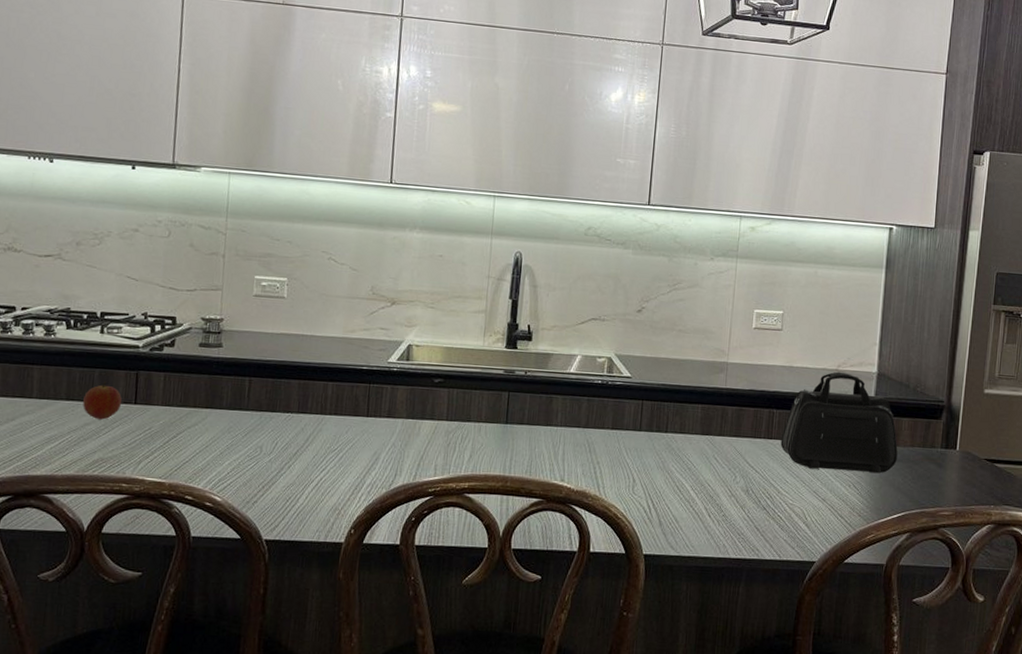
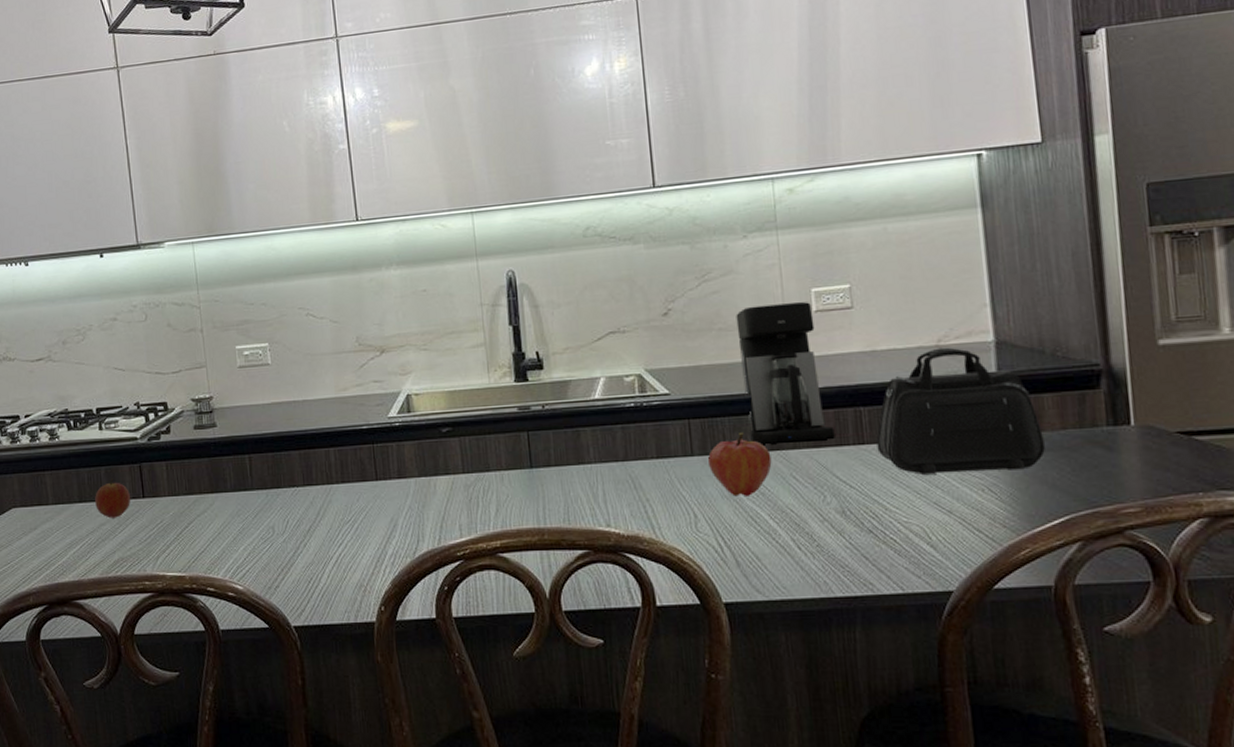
fruit: none [652,417,701,469] -> present [708,433,772,497]
coffee maker: none [688,316,753,433] -> present [736,302,835,445]

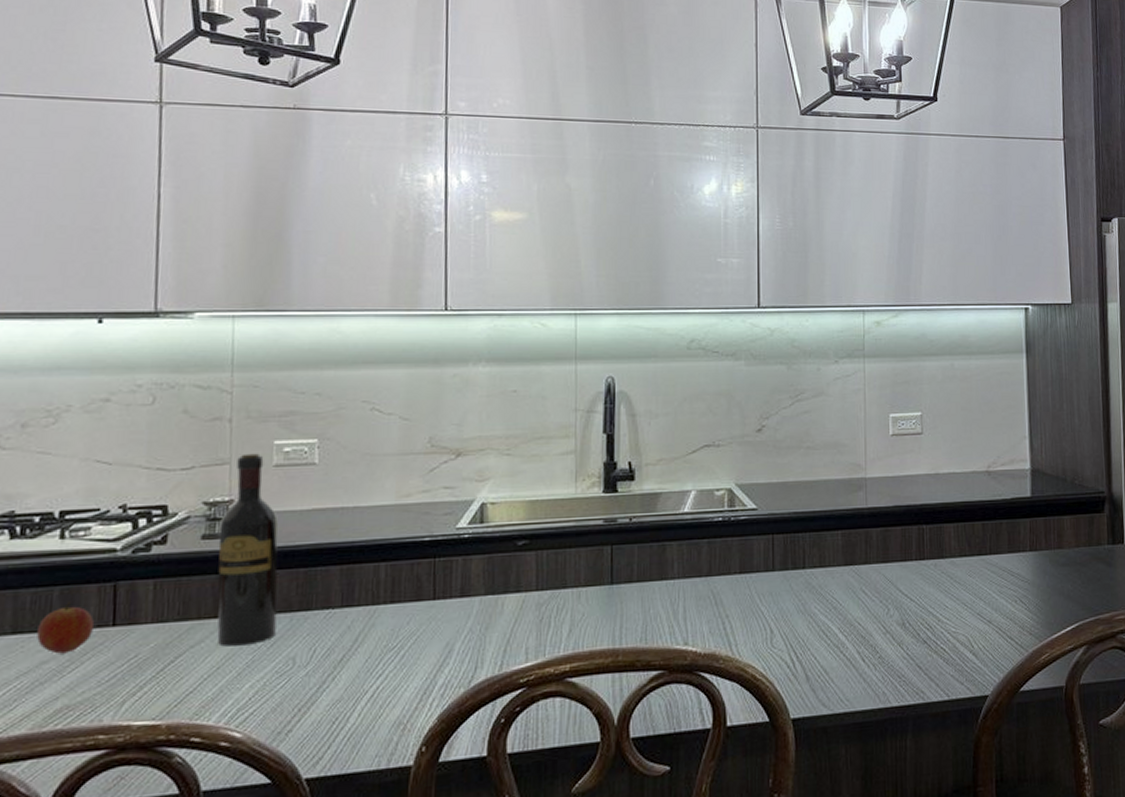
wine bottle: none [205,357,257,516] -> present [217,453,279,647]
fruit: present [708,433,772,497] -> none [788,548,845,611]
coffee maker: present [736,302,835,445] -> none [823,426,901,561]
handbag: present [876,347,1046,475] -> none [934,473,1064,588]

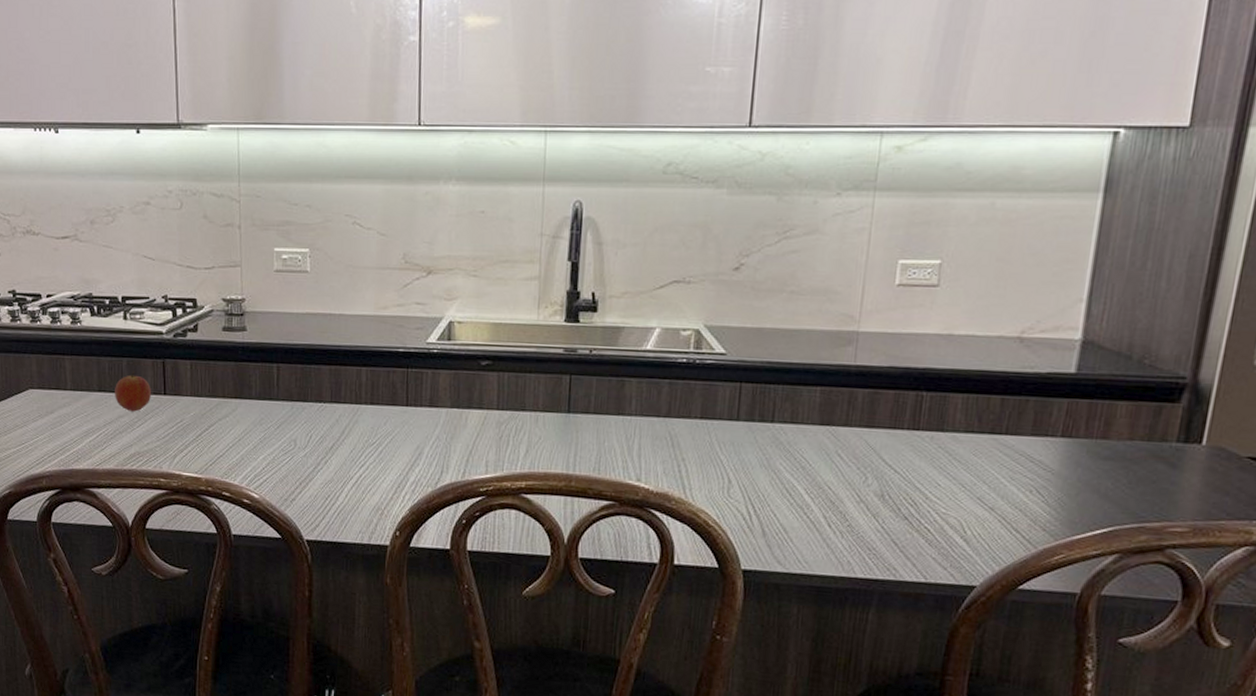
wine bottle: present [217,453,279,647] -> none [235,258,281,424]

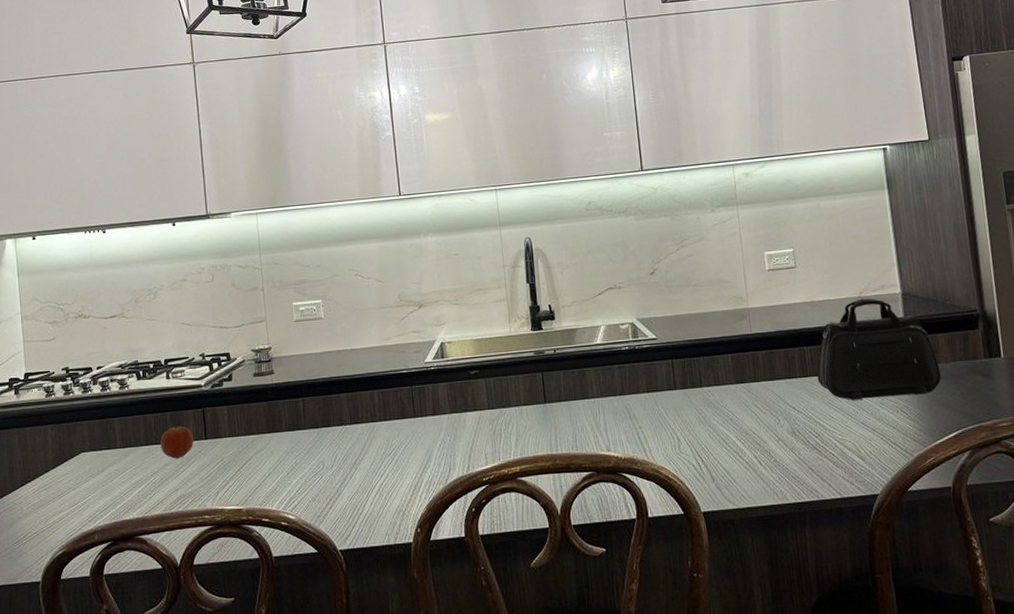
handbag: none [931,340,1108,476] -> present [816,298,942,400]

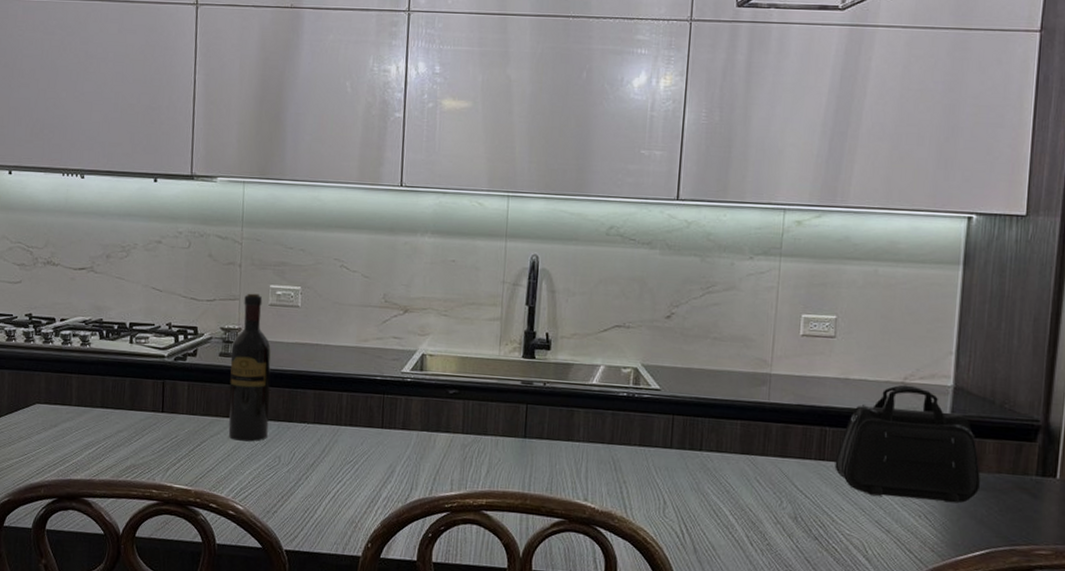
fruit: present [160,422,194,459] -> none [116,389,151,427]
wine bottle: none [264,312,309,453] -> present [228,293,272,441]

